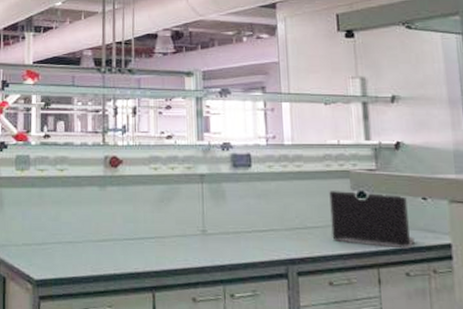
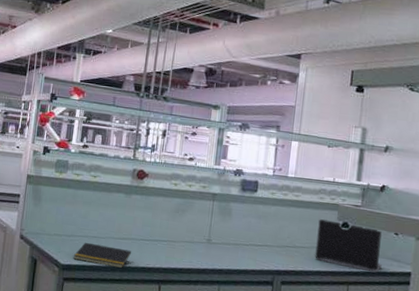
notepad: none [48,249,115,277] -> present [74,242,131,268]

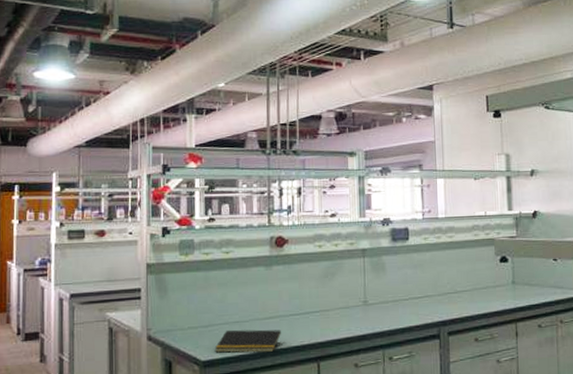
laptop computer: present [315,219,382,273] -> none [477,257,546,305]

